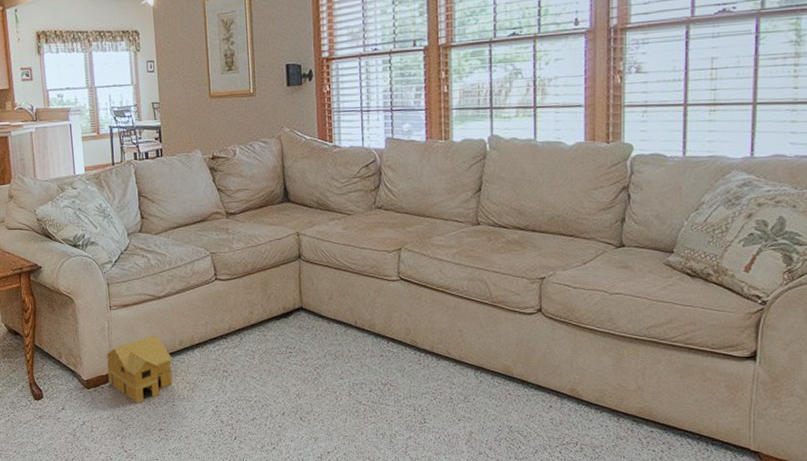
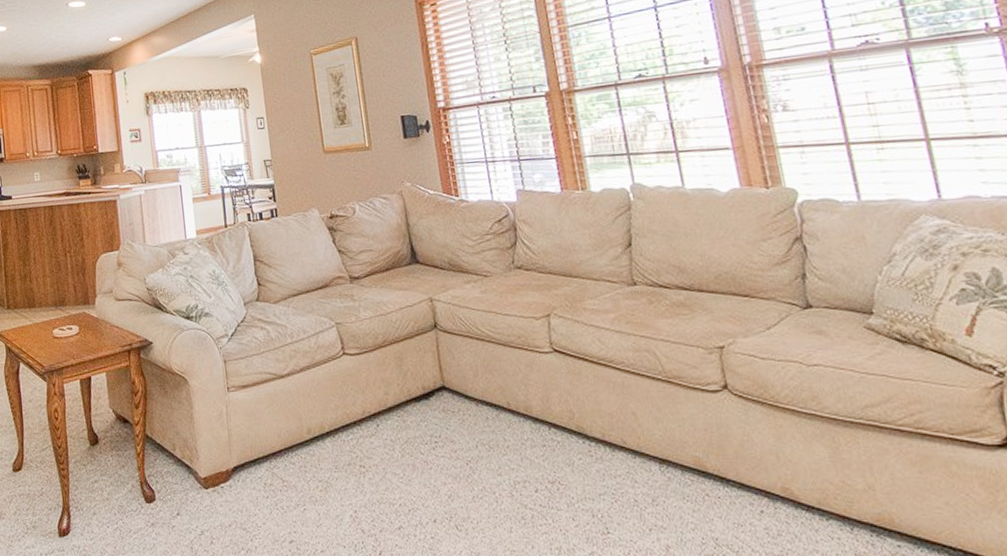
toy house: present [104,334,173,403] -> none [223,421,303,507]

